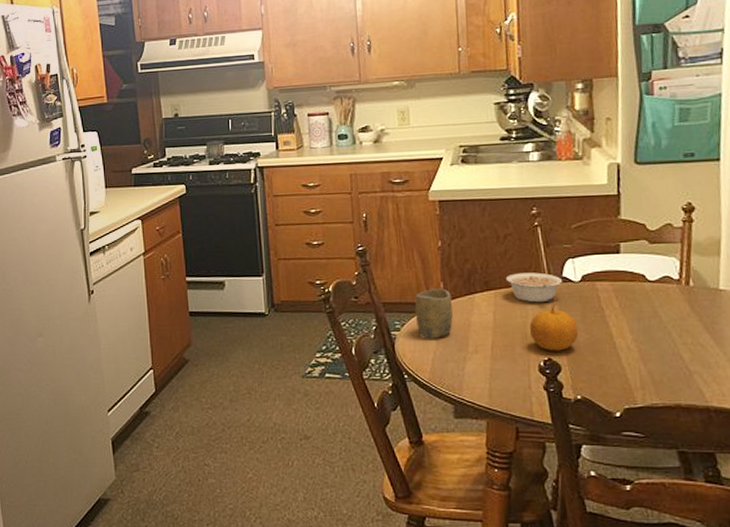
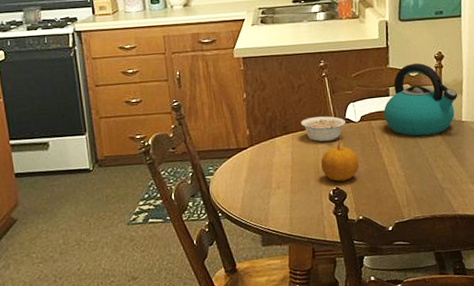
cup: present [414,288,453,339] -> none [225,135,258,180]
kettle: none [611,214,714,305] -> present [383,62,458,136]

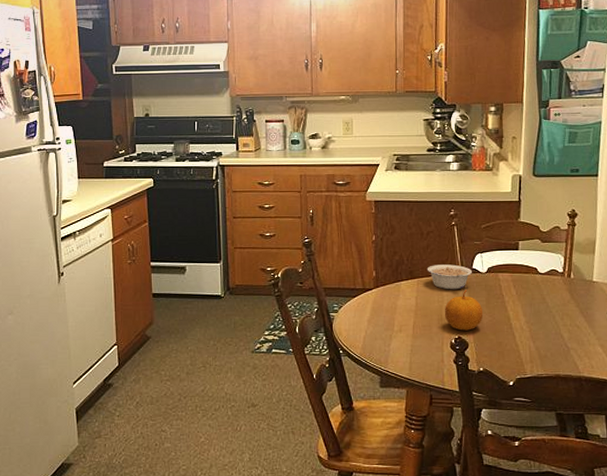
kettle: present [383,62,458,136] -> none [511,219,590,293]

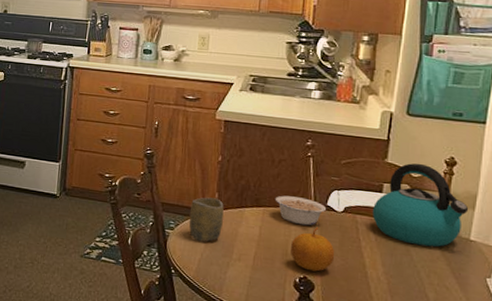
cup: none [351,276,382,320] -> present [189,197,224,242]
kettle: none [511,219,590,293] -> present [372,163,469,247]

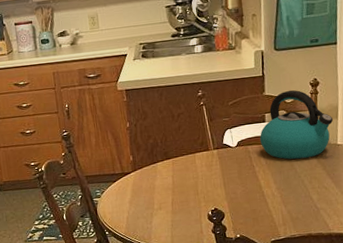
cup: present [189,197,224,242] -> none [111,160,141,202]
legume: present [275,195,327,226] -> none [180,142,224,166]
fruit: present [291,227,335,272] -> none [200,164,237,203]

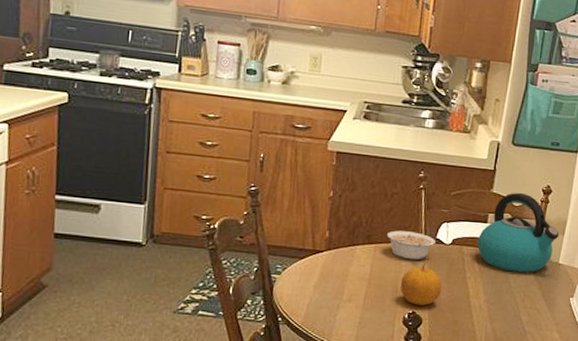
legume: none [180,142,224,166] -> present [386,230,436,261]
fruit: none [200,164,237,203] -> present [401,261,443,306]

